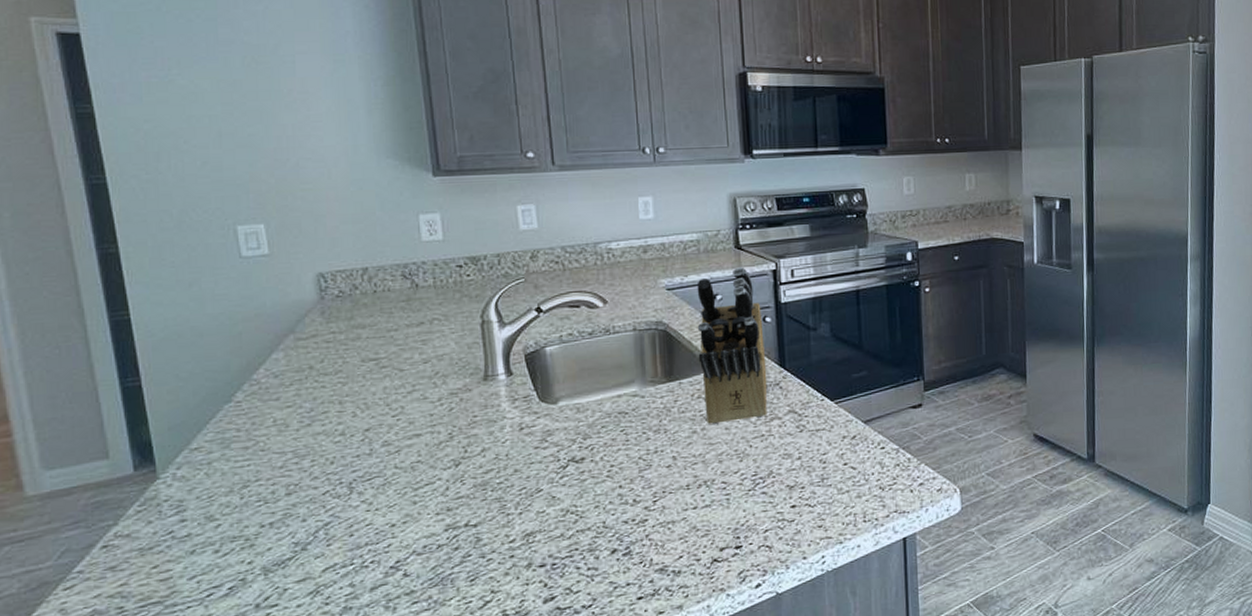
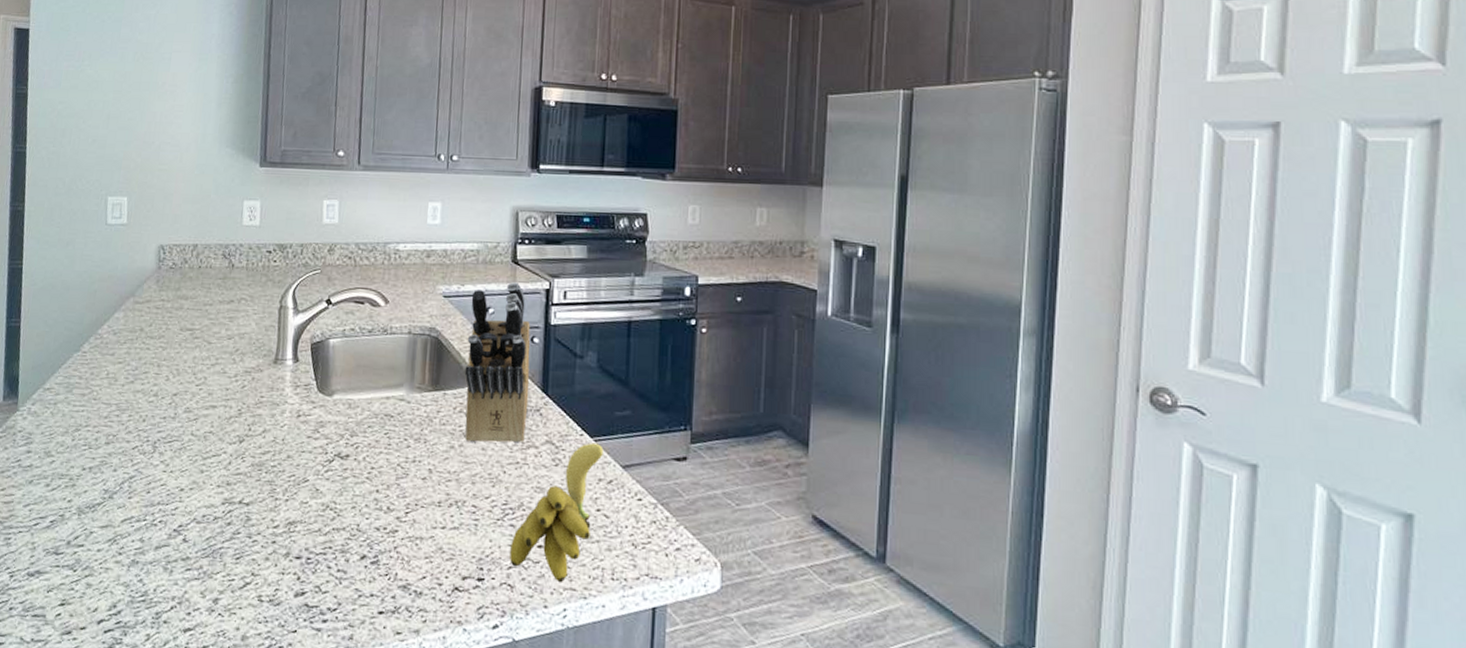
banana: none [764,405,845,535] -> present [510,442,604,583]

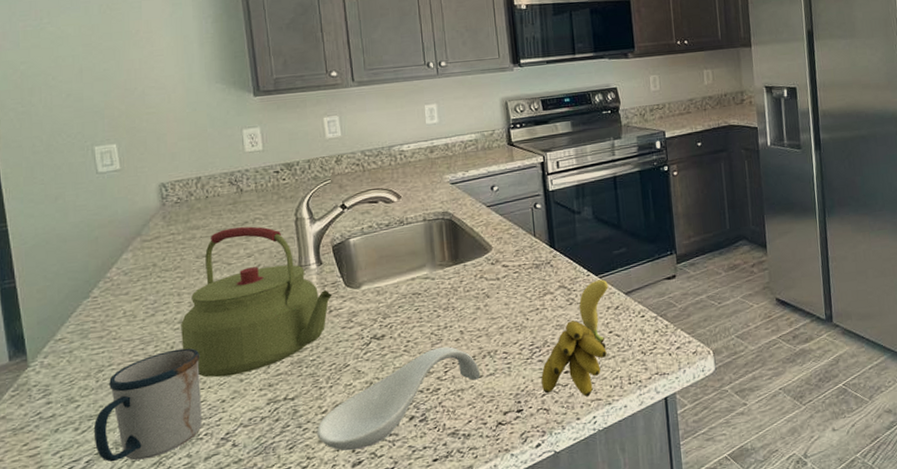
mug: none [61,423,168,534] -> present [93,348,202,462]
kettle: none [153,304,303,465] -> present [181,226,332,378]
spoon rest: none [265,482,444,579] -> present [317,346,481,451]
knife block: present [464,282,531,443] -> none [476,161,541,302]

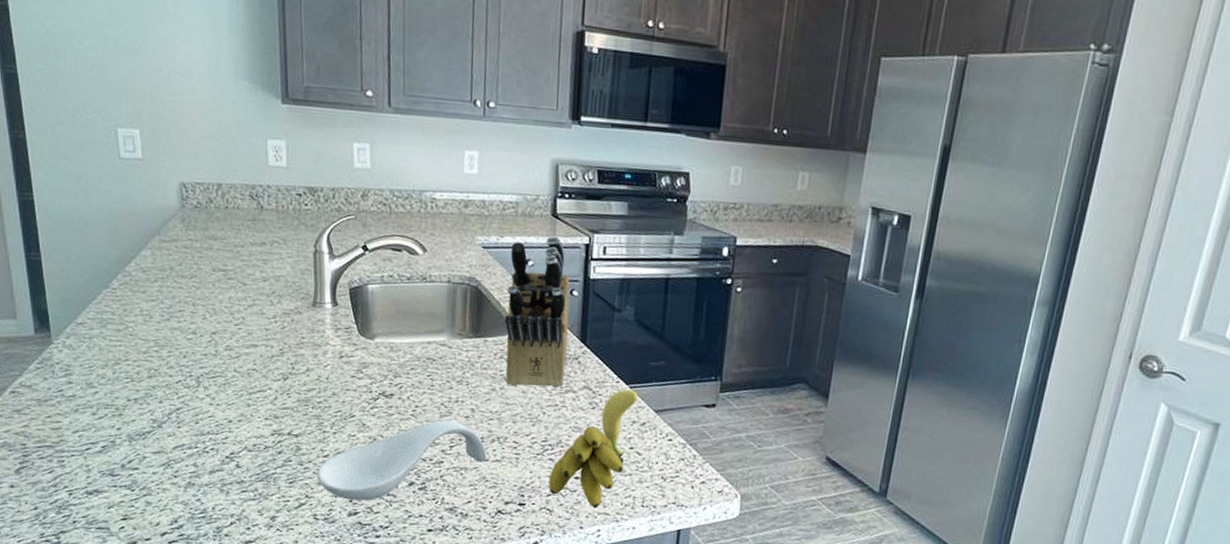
mug: present [93,348,202,462] -> none [109,359,211,459]
kettle: present [181,226,332,378] -> none [194,246,345,399]
knife block: none [476,161,541,302] -> present [505,236,570,388]

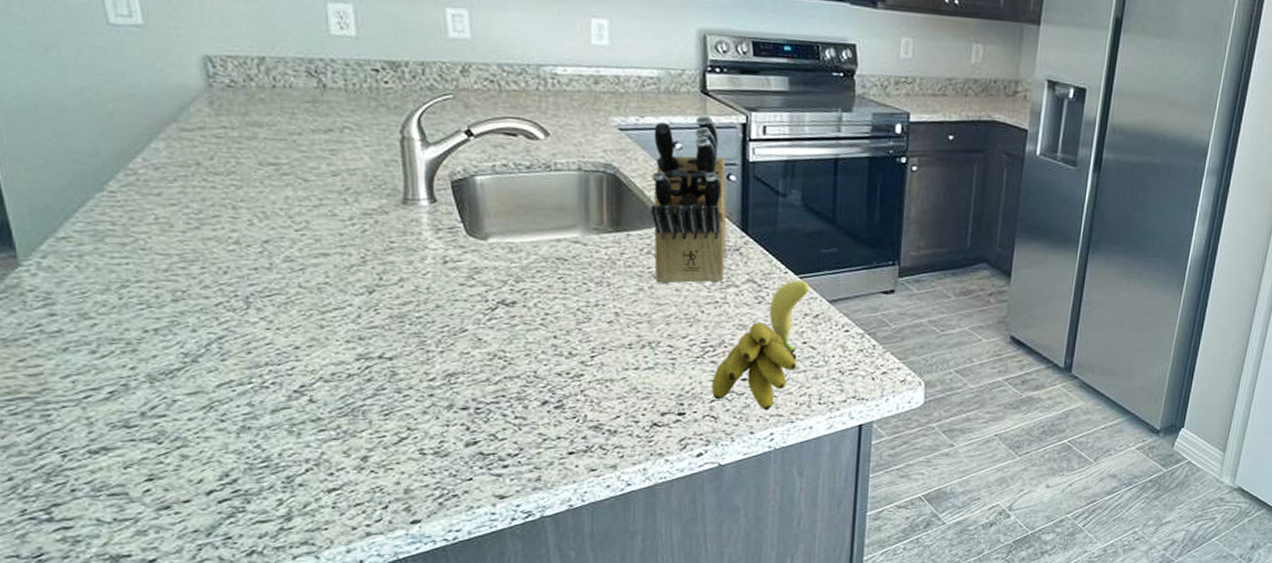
spoon rest: present [317,420,487,501] -> none [421,327,637,429]

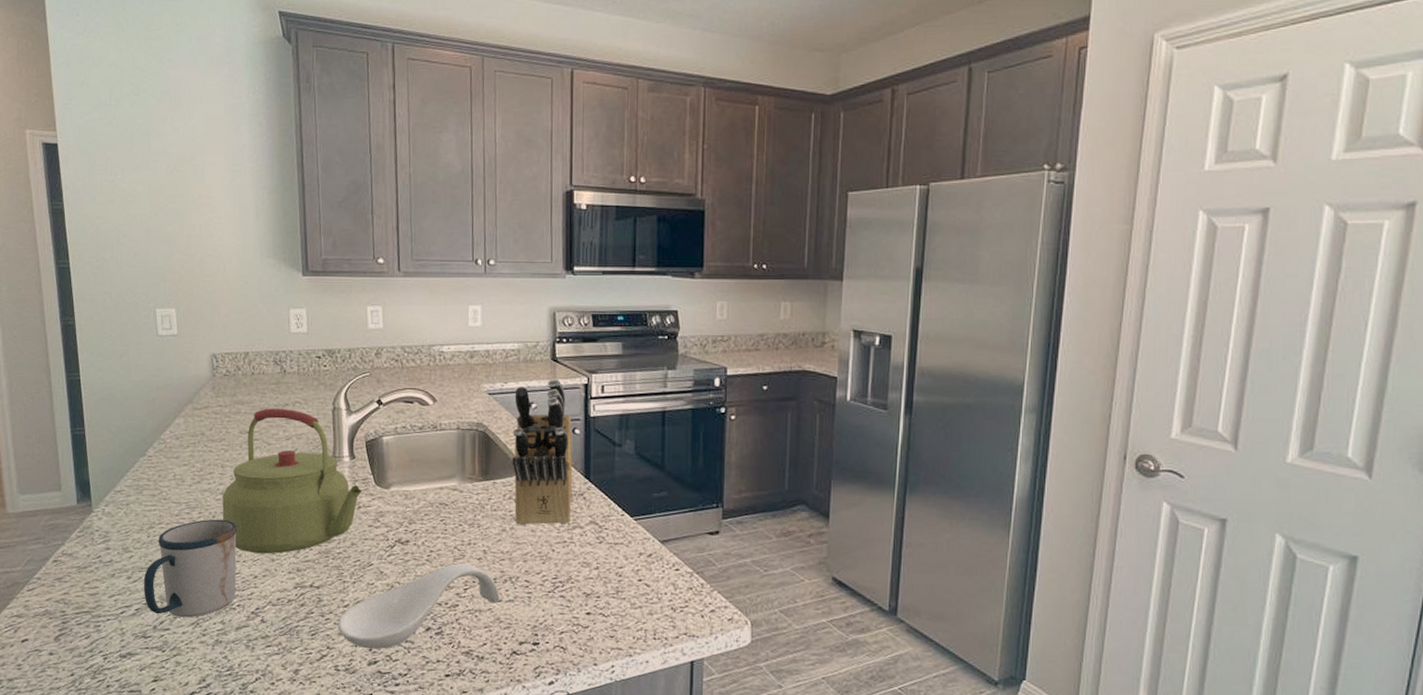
mug: none [117,275,268,401] -> present [143,519,238,618]
kettle: none [237,134,449,320] -> present [222,408,362,554]
spoon rest: none [421,327,637,429] -> present [338,563,500,650]
banana: present [712,280,809,411] -> none [561,521,643,644]

